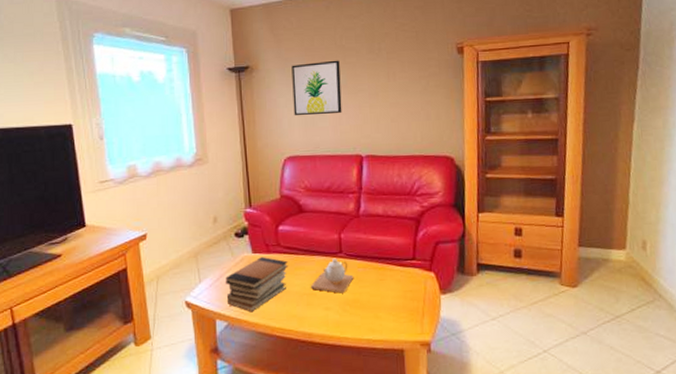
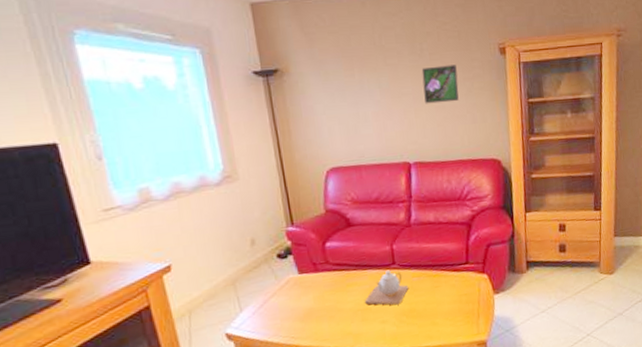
book stack: present [225,257,288,313] -> none [270,276,339,336]
wall art: present [291,60,342,115] -> none [327,61,387,123]
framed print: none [378,63,414,100] -> present [421,65,459,104]

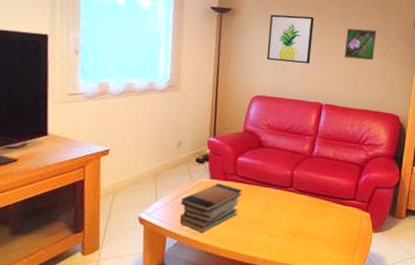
book stack: none [270,276,339,336] -> present [179,183,242,233]
wall art: none [327,61,387,123] -> present [266,14,314,64]
teapot: present [365,269,409,305] -> none [260,191,300,224]

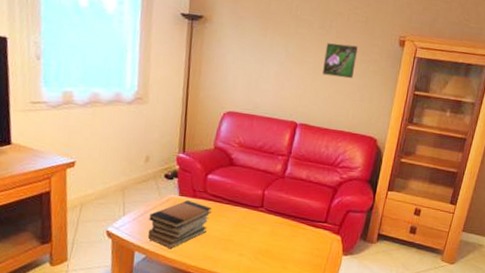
wall art: present [266,14,314,64] -> none [239,24,292,80]

